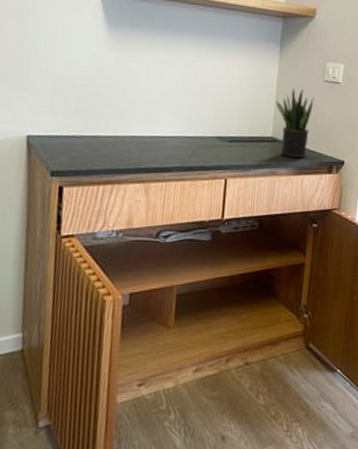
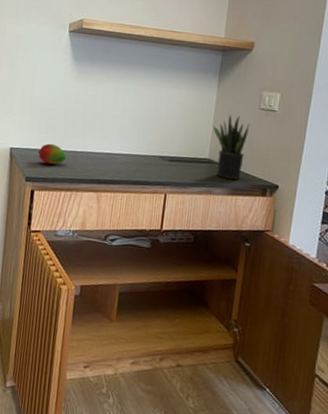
fruit: none [65,128,104,154] -> present [37,143,67,165]

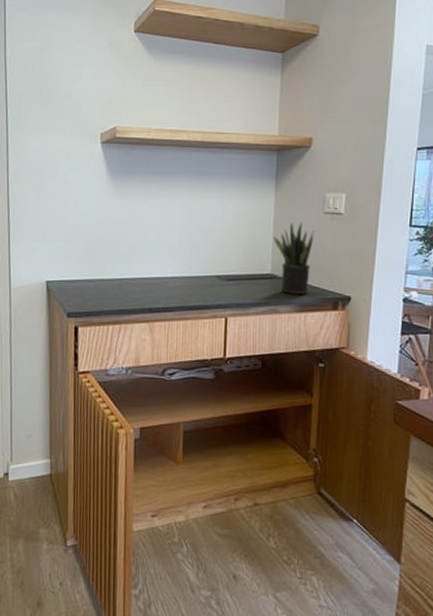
fruit: present [37,143,67,165] -> none [78,272,111,296]

